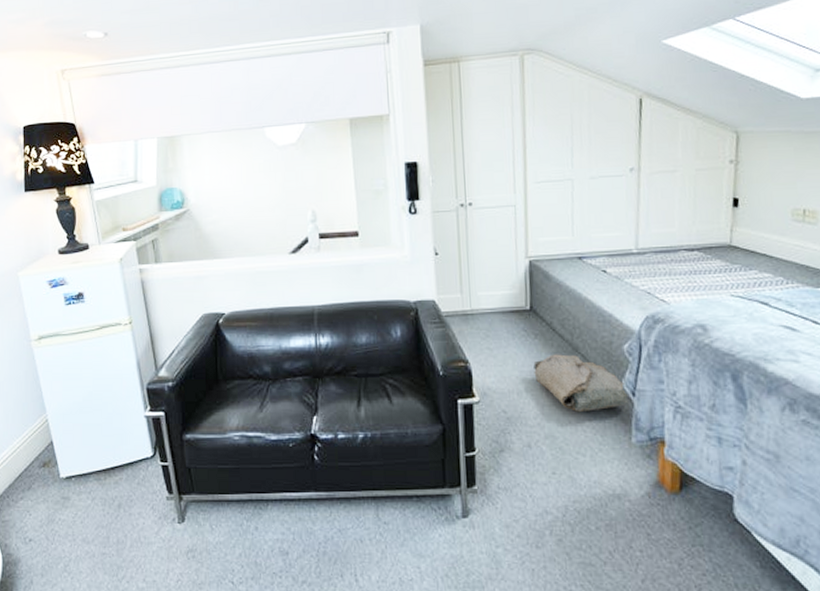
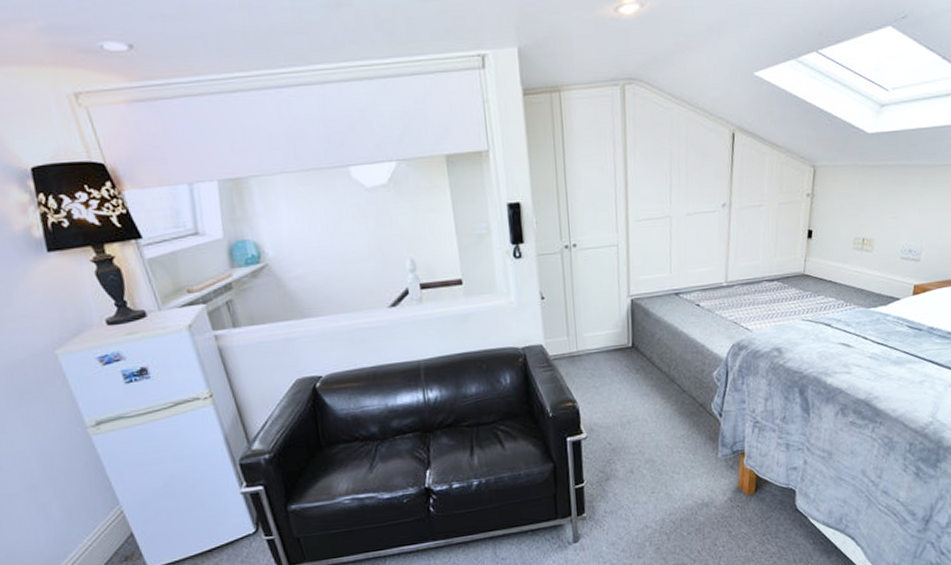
bag: present [533,354,628,412] -> none [635,385,716,436]

